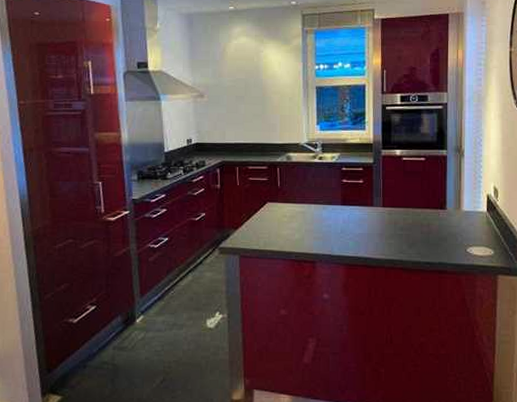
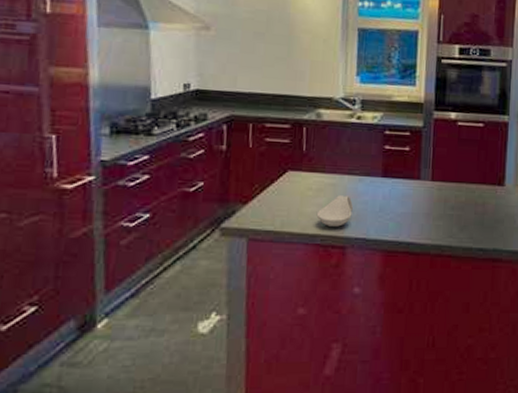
spoon rest: none [291,221,319,246] -> present [316,195,353,227]

